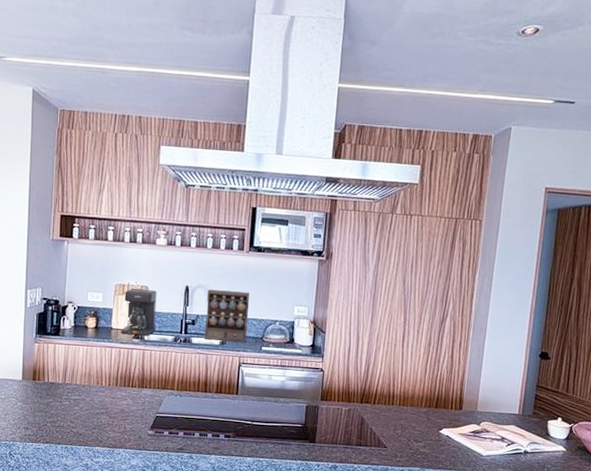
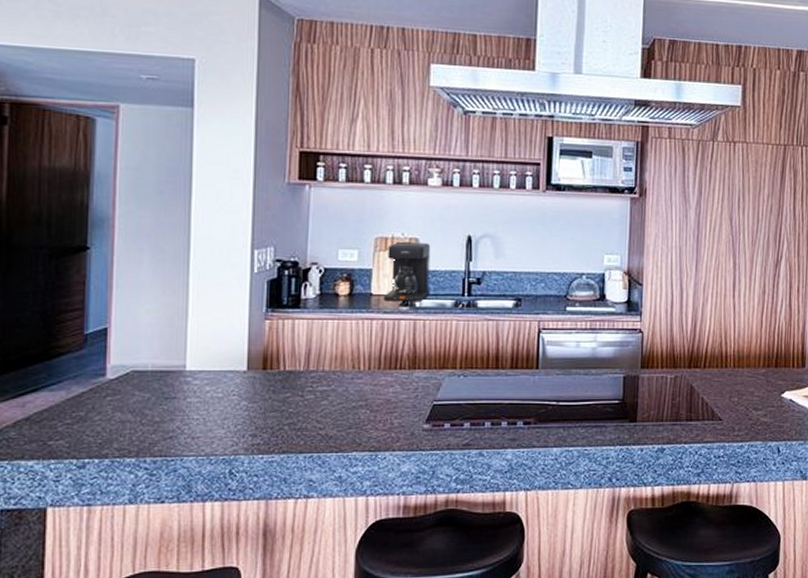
spice rack: present [204,289,249,342] -> none [494,239,548,303]

